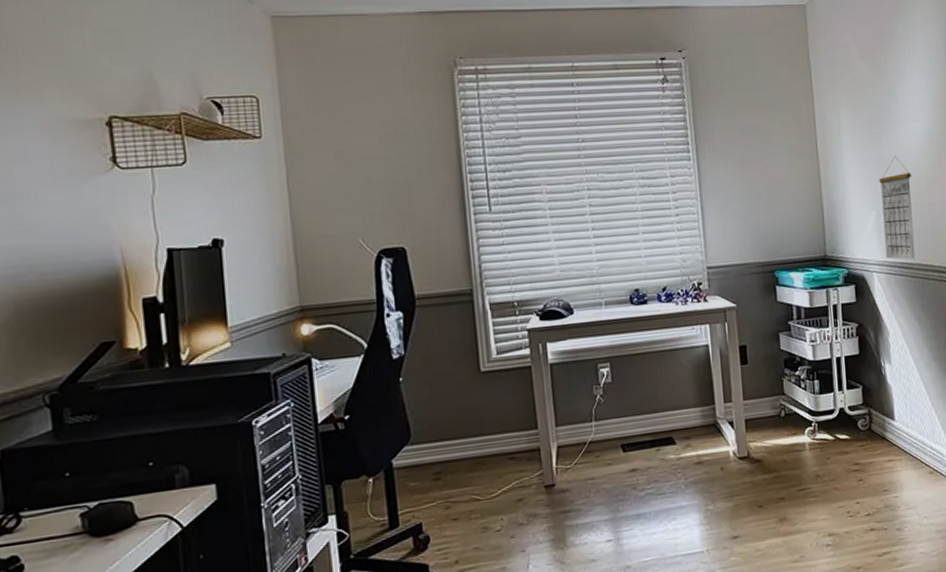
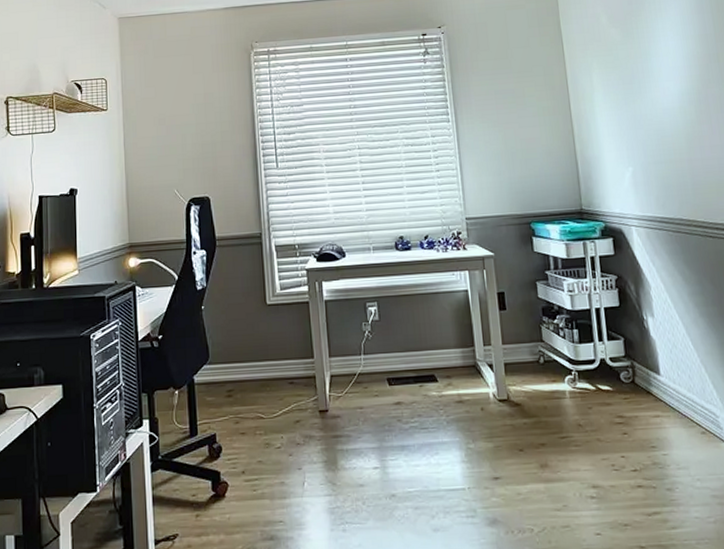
calendar: present [879,156,916,260] -> none [634,115,676,215]

